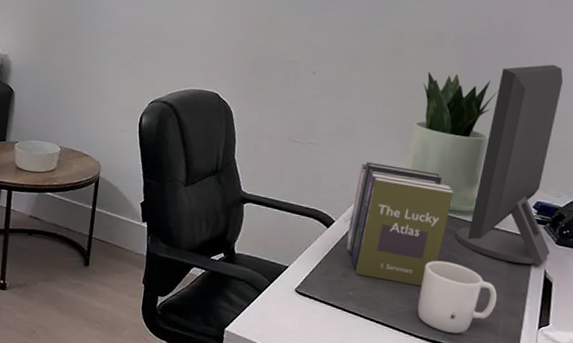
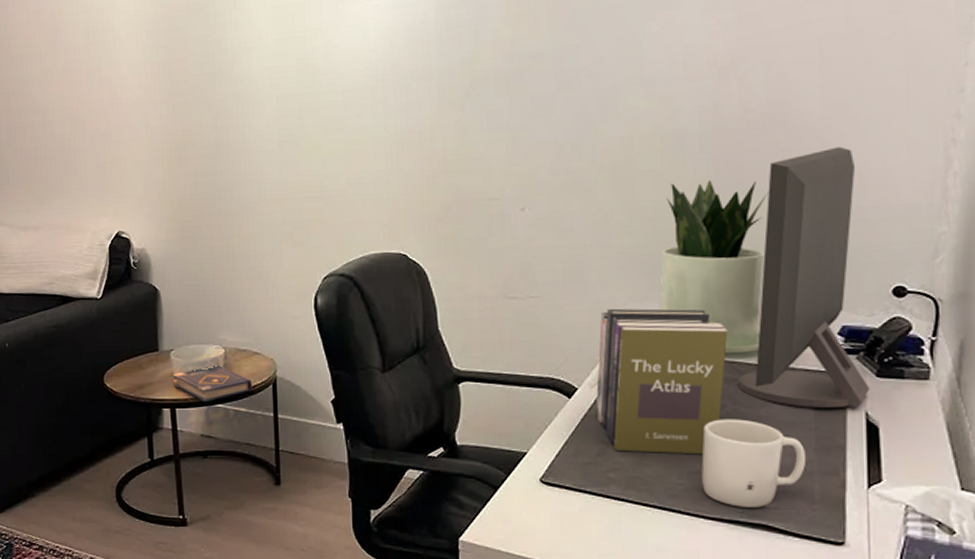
book: none [13,160,79,190] -> present [172,365,253,403]

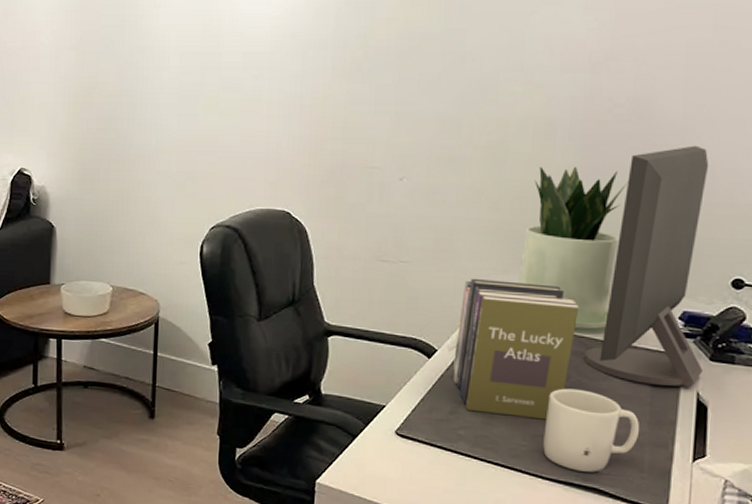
book: present [172,365,253,403] -> none [61,302,136,336]

